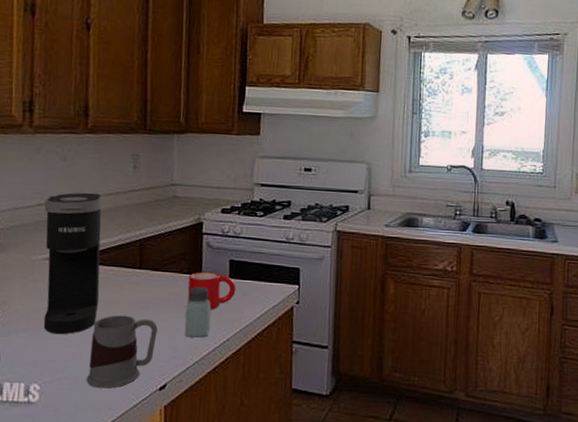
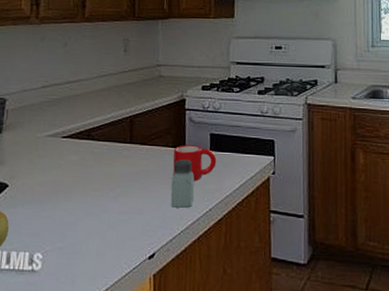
coffee maker: present [43,192,103,335] -> none [46,74,98,206]
mug: present [86,315,158,389] -> none [83,187,146,257]

